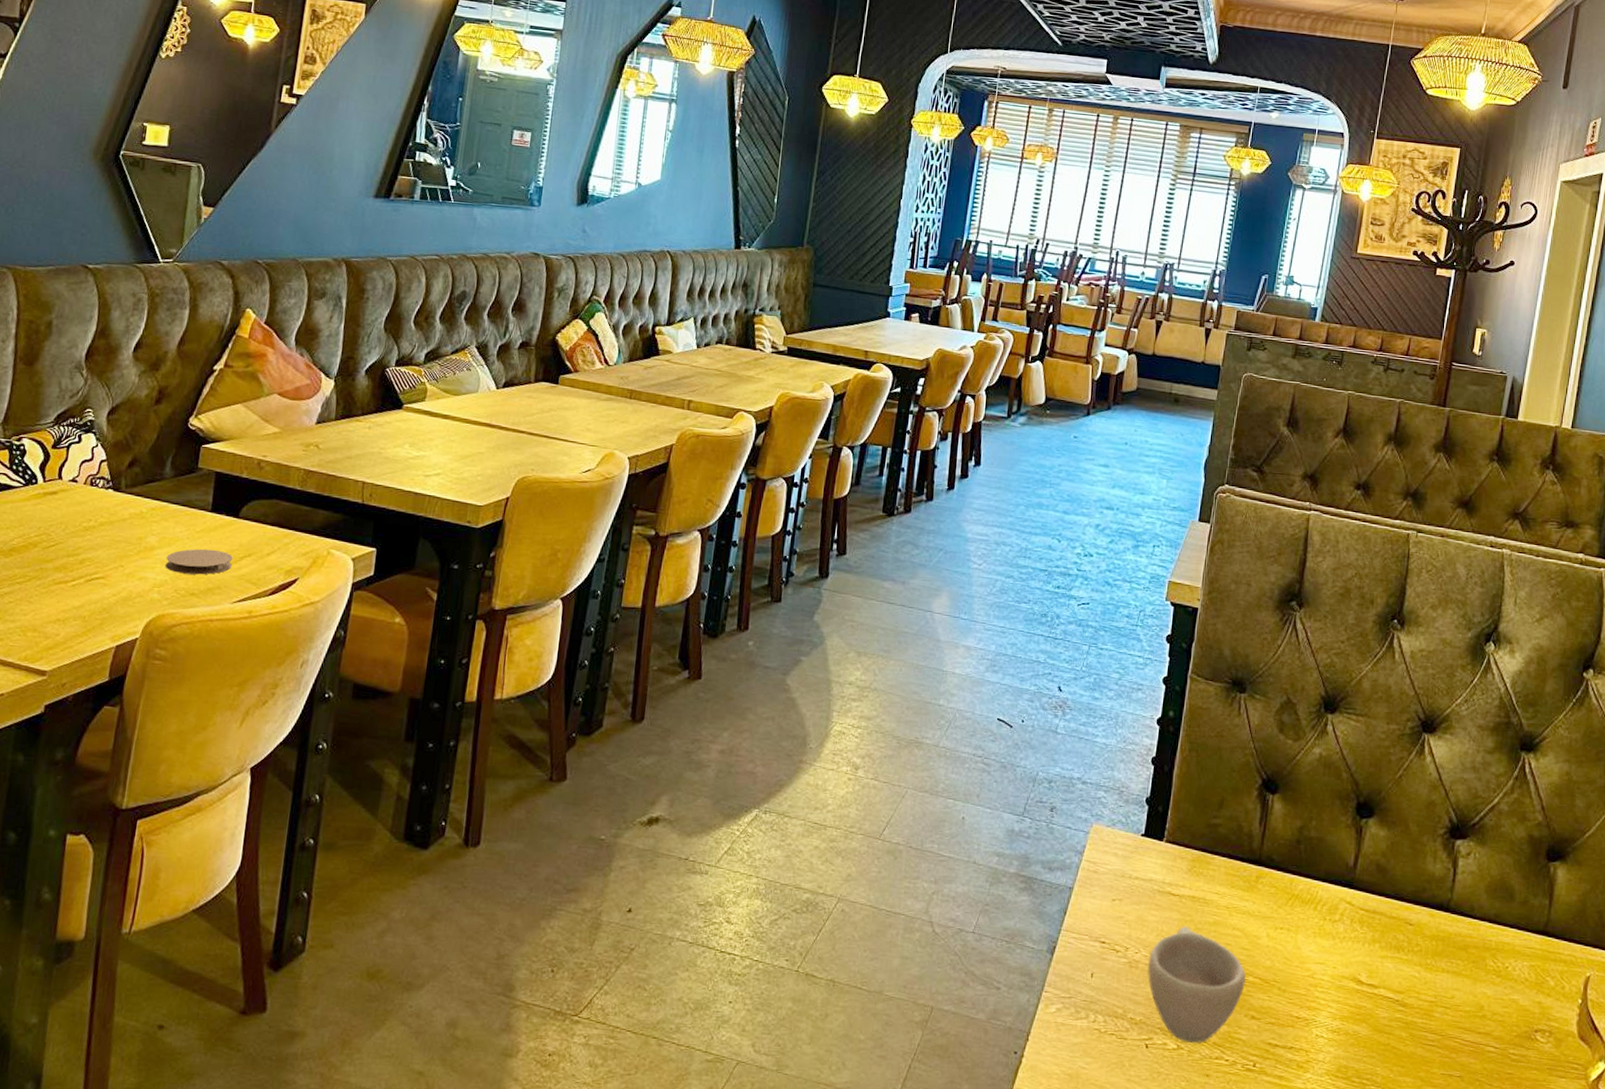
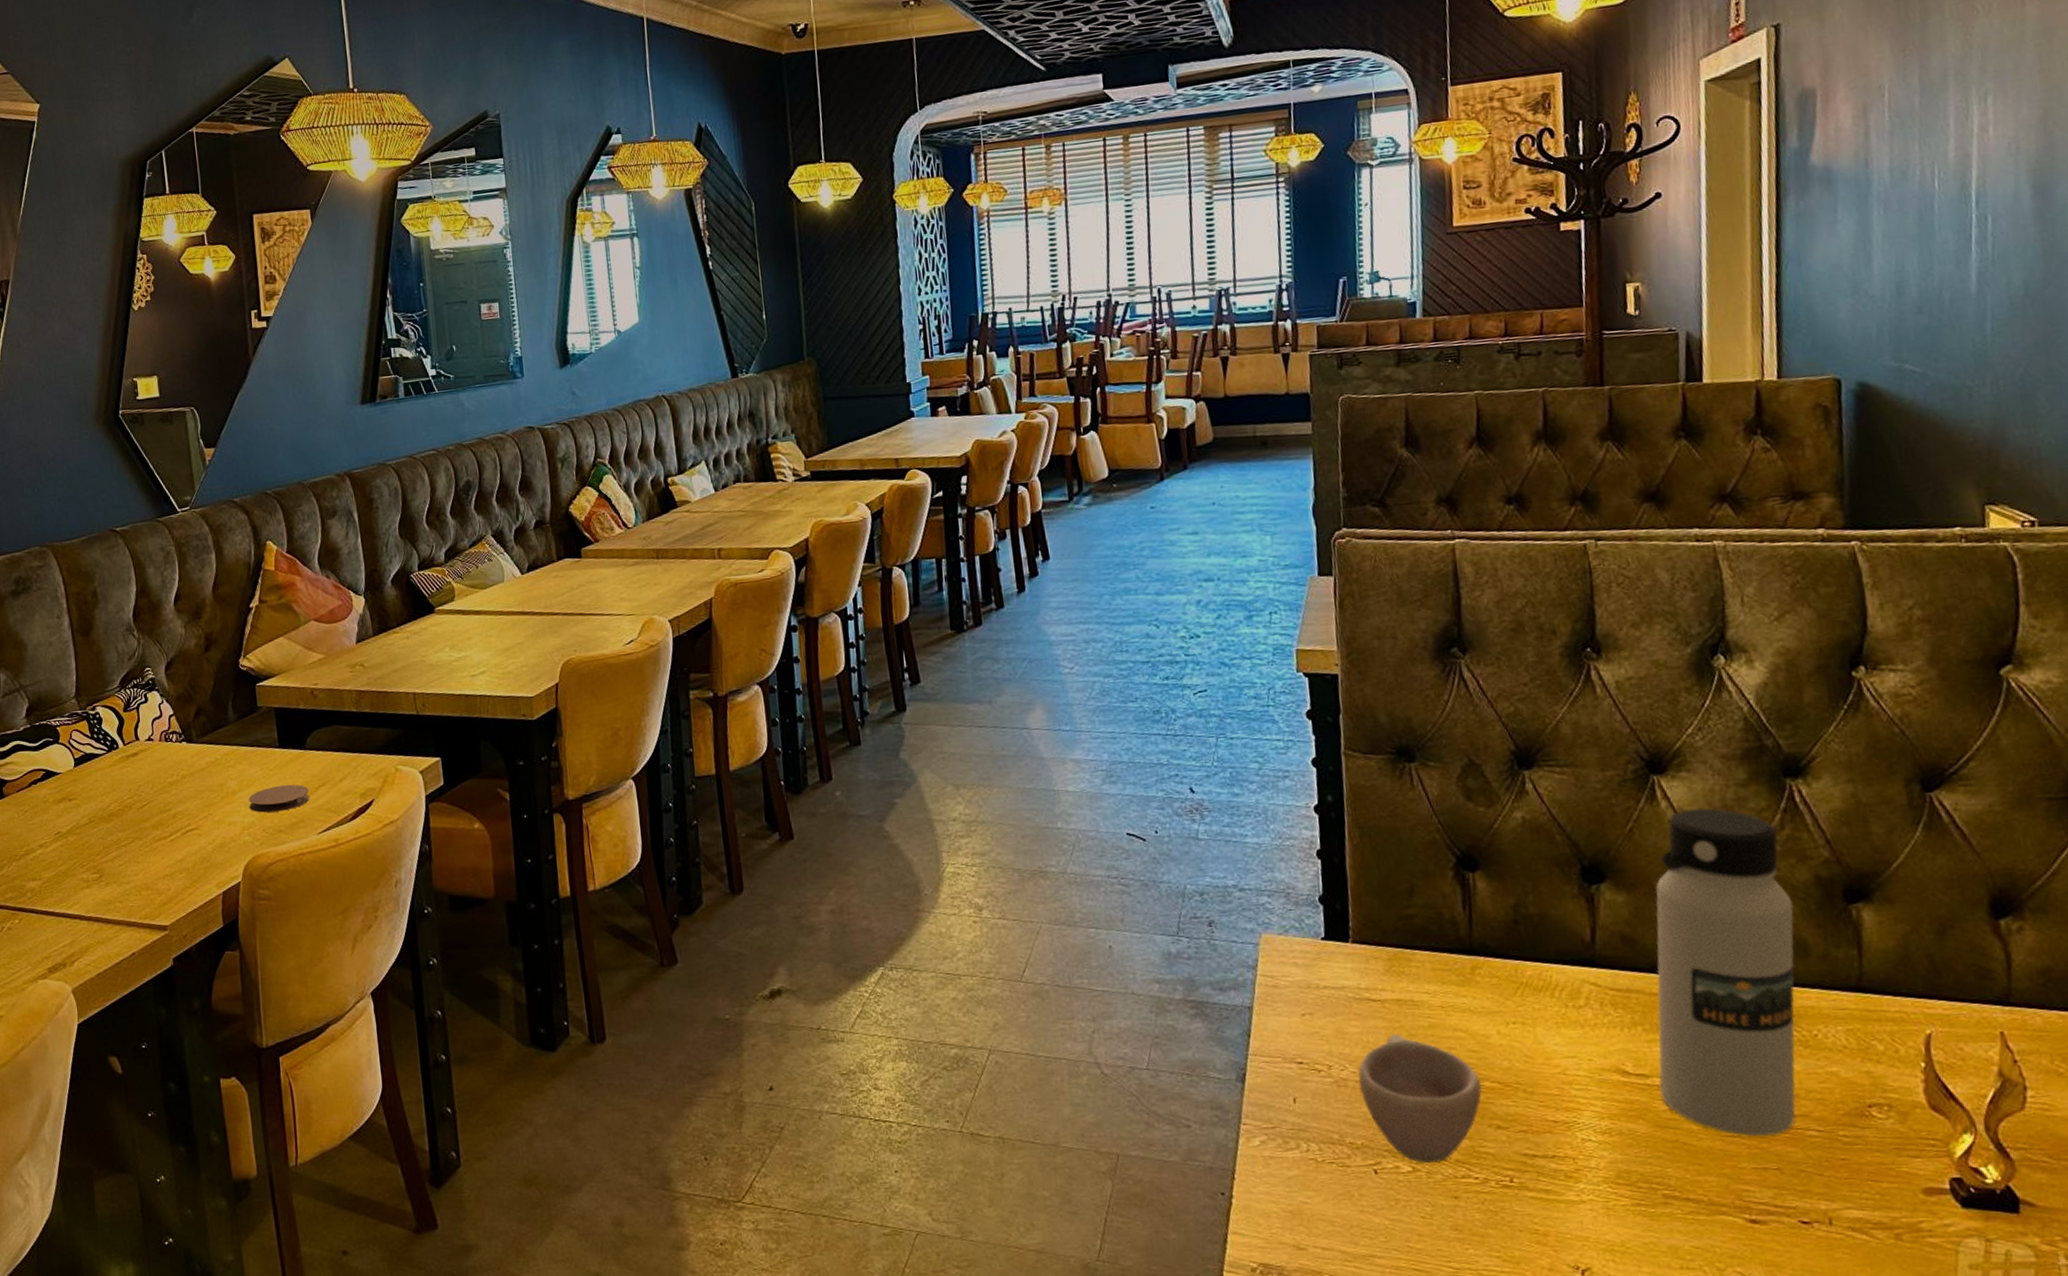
water bottle: none [1383,766,1509,1048] -> present [1655,808,1796,1136]

